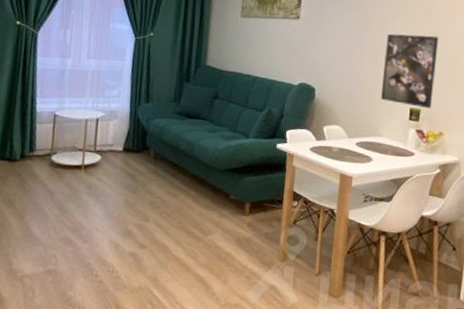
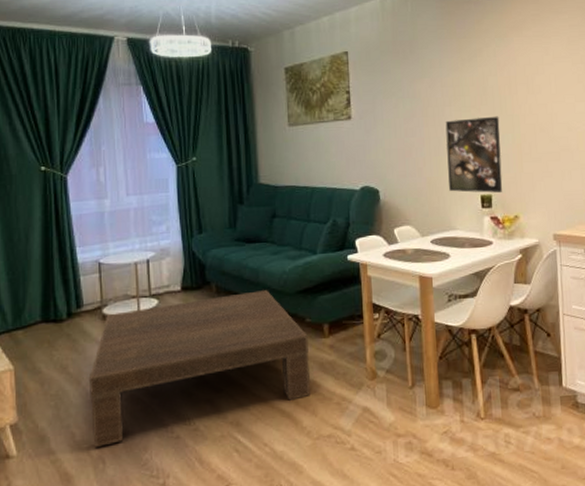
coffee table: none [27,161,230,278] -> present [90,290,310,447]

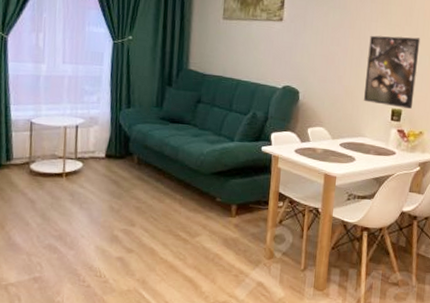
coffee table: present [90,290,310,447] -> none [11,167,216,286]

